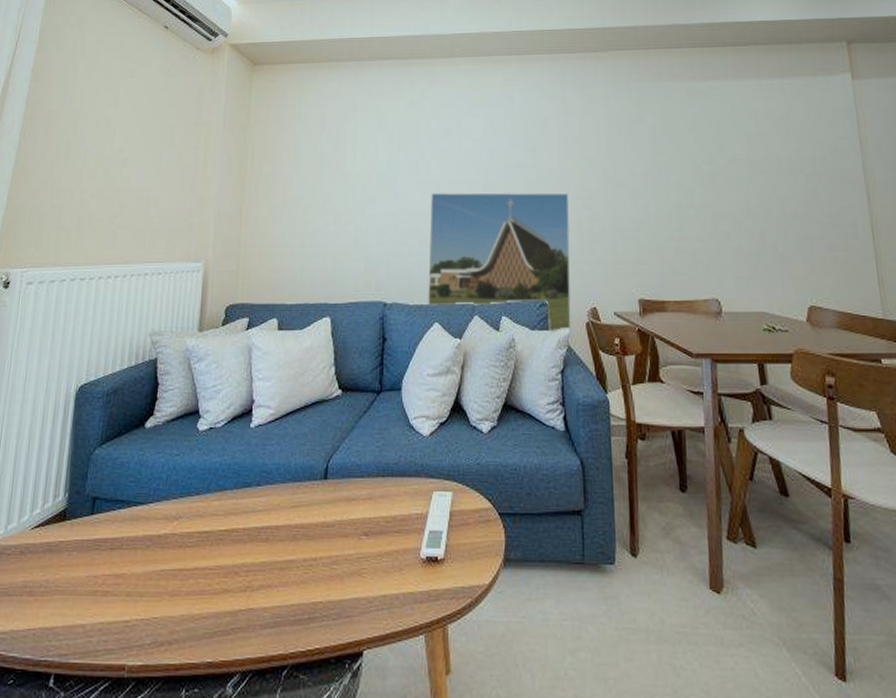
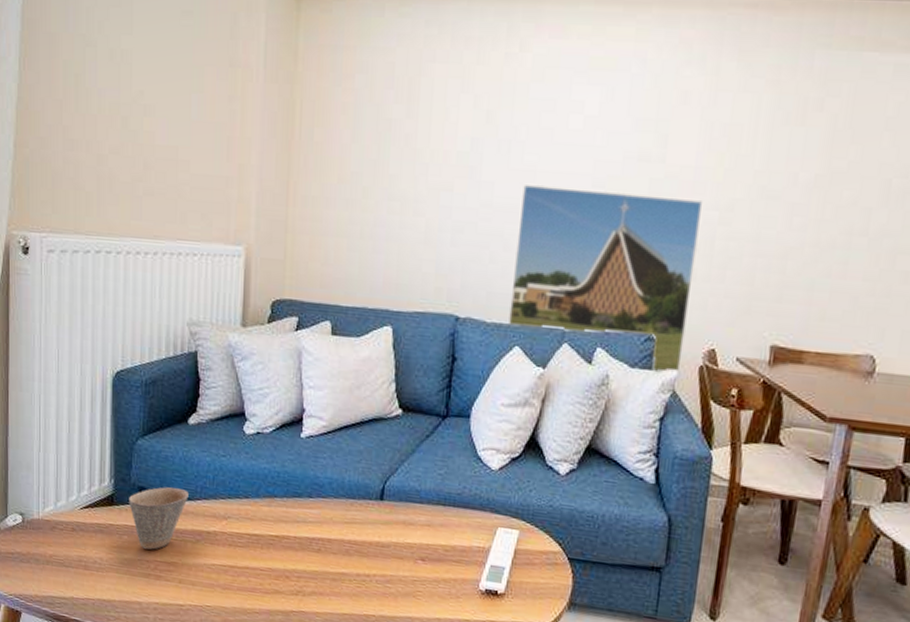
cup: none [81,494,142,563] -> present [129,487,189,550]

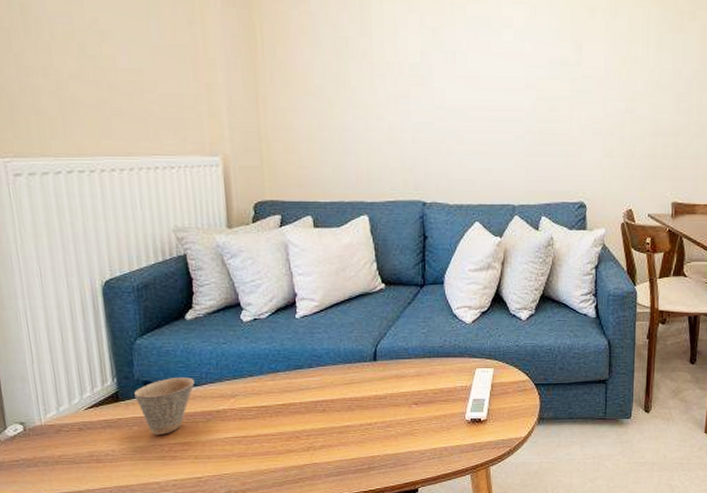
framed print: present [509,185,703,373] -> none [468,89,613,230]

